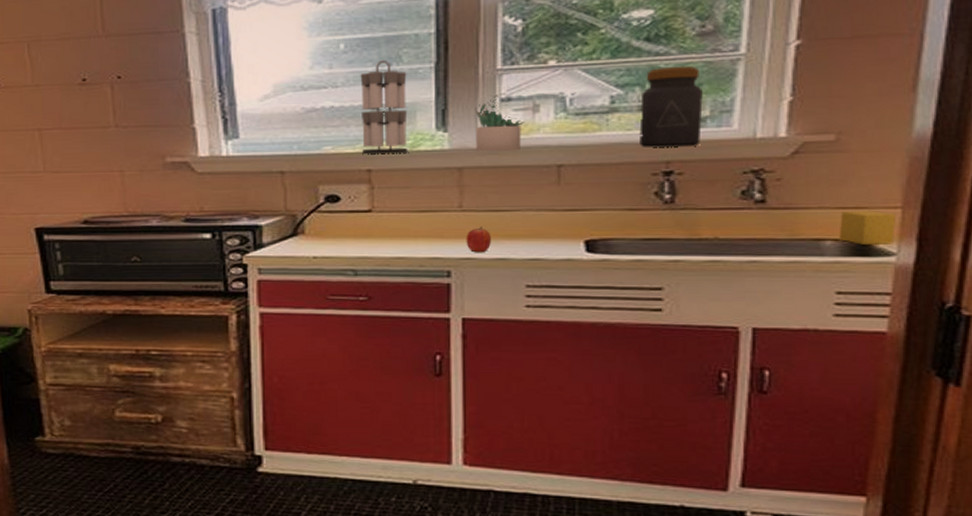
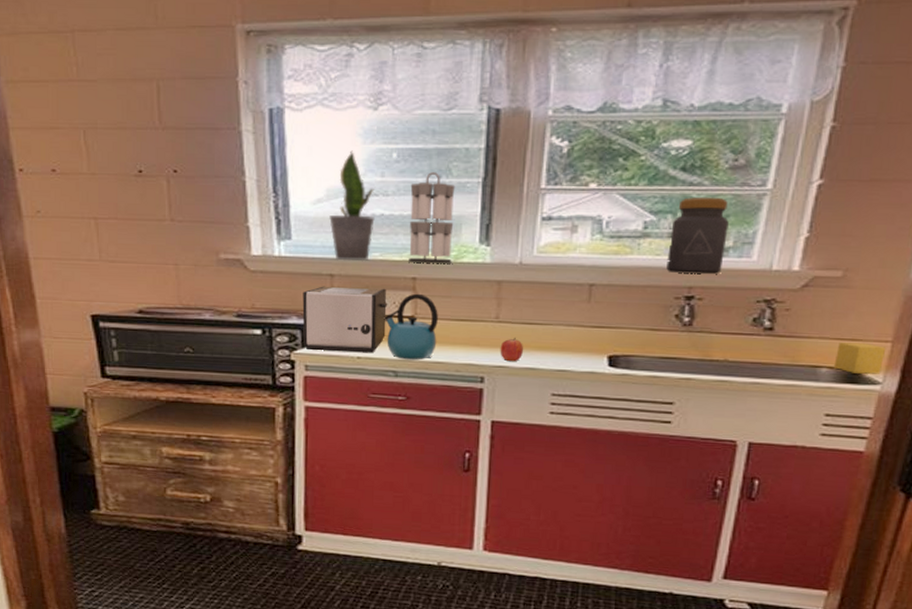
toaster: none [253,182,343,253] -> present [302,286,388,353]
potted plant: none [277,44,325,157] -> present [329,150,375,262]
kettle: none [339,186,397,257] -> present [384,293,438,361]
succulent plant: present [475,94,525,152] -> none [515,212,564,268]

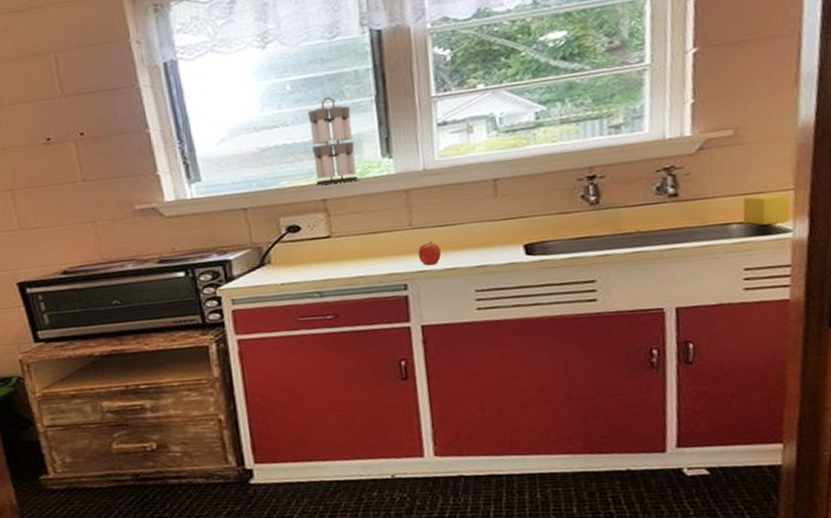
toaster: present [302,286,388,353] -> none [219,213,305,285]
potted plant: present [329,150,375,262] -> none [234,89,279,195]
kettle: present [384,293,438,361] -> none [301,213,356,280]
jar: present [666,196,729,275] -> none [562,79,618,157]

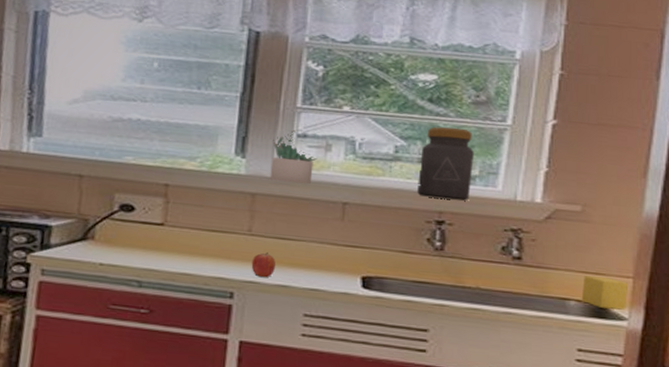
spice rack: present [307,97,358,186] -> none [161,83,214,174]
succulent plant: none [415,119,462,174] -> present [269,129,318,185]
jar: none [562,79,618,157] -> present [417,126,474,202]

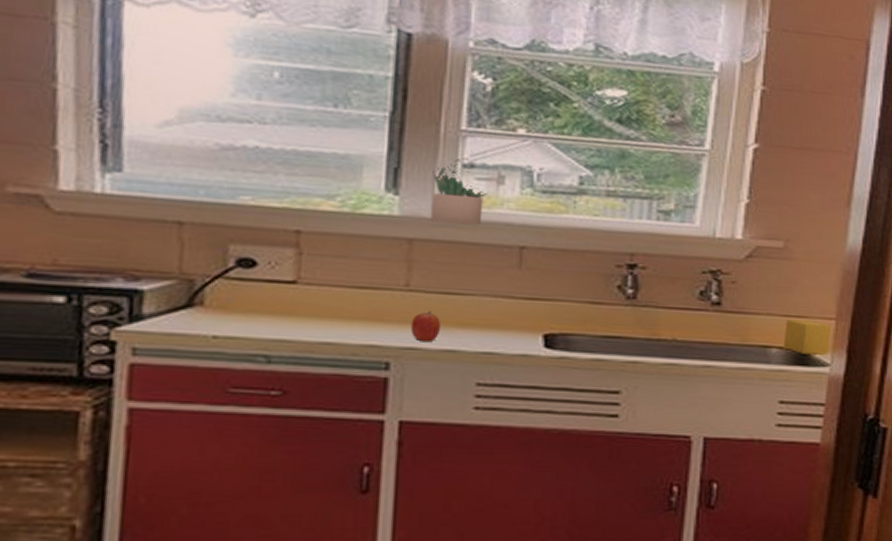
jar: present [417,126,474,202] -> none [606,152,669,241]

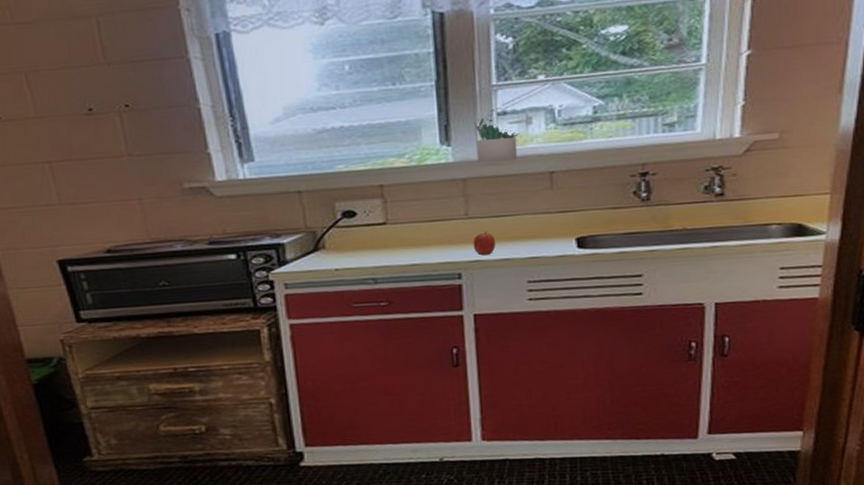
sponge: present [783,319,831,355] -> none [782,197,826,227]

